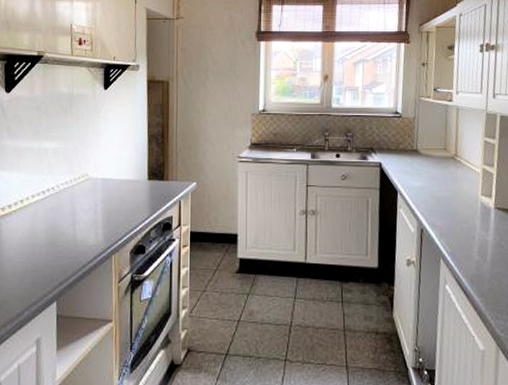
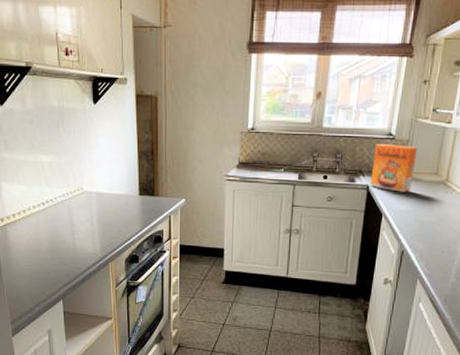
cereal box: none [382,122,424,168] -> present [371,144,417,192]

